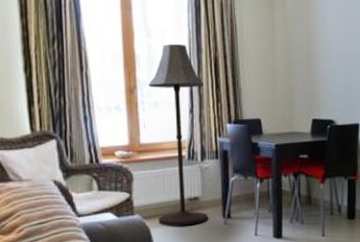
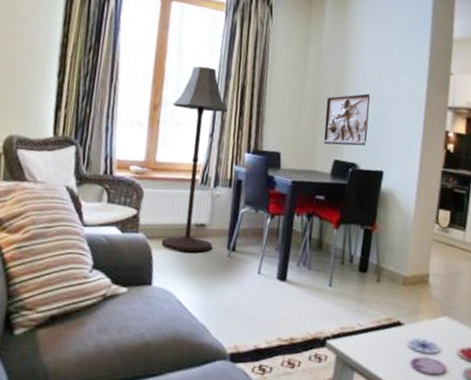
wall relief: none [298,51,340,105] -> present [323,93,371,146]

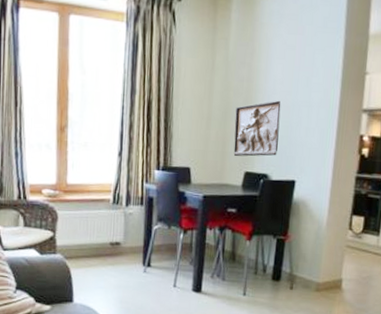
floor lamp: present [161,66,228,253] -> none [78,83,135,270]

